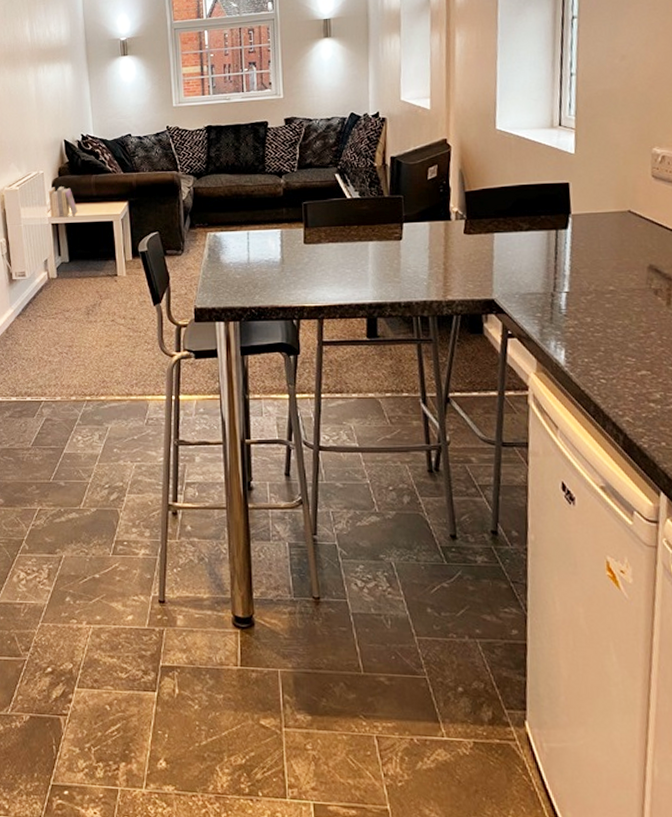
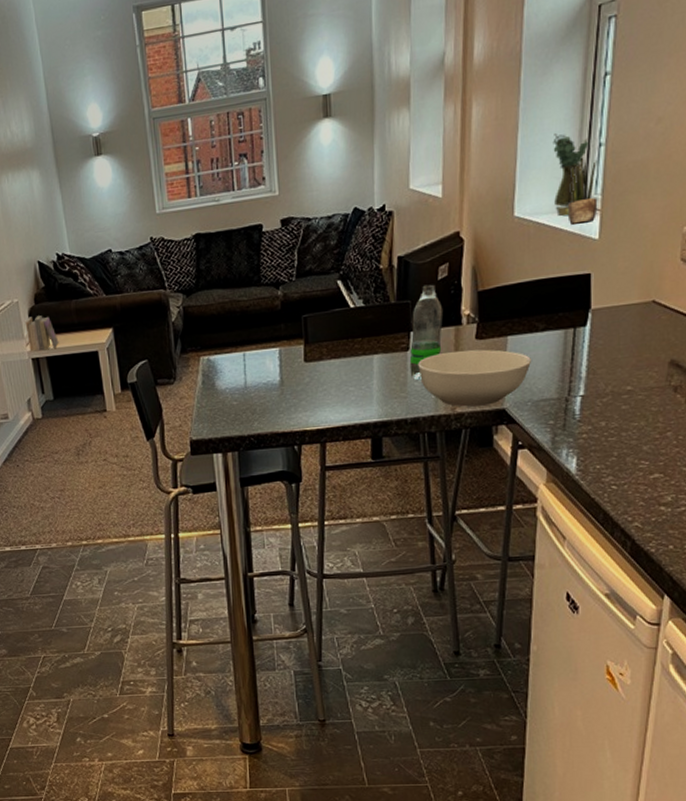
bottle: none [402,183,434,268] -> present [409,284,444,381]
bowl: none [410,243,518,296] -> present [418,349,532,408]
vase: none [528,63,561,131] -> present [553,134,588,216]
potted plant: none [544,83,572,141] -> present [567,157,598,226]

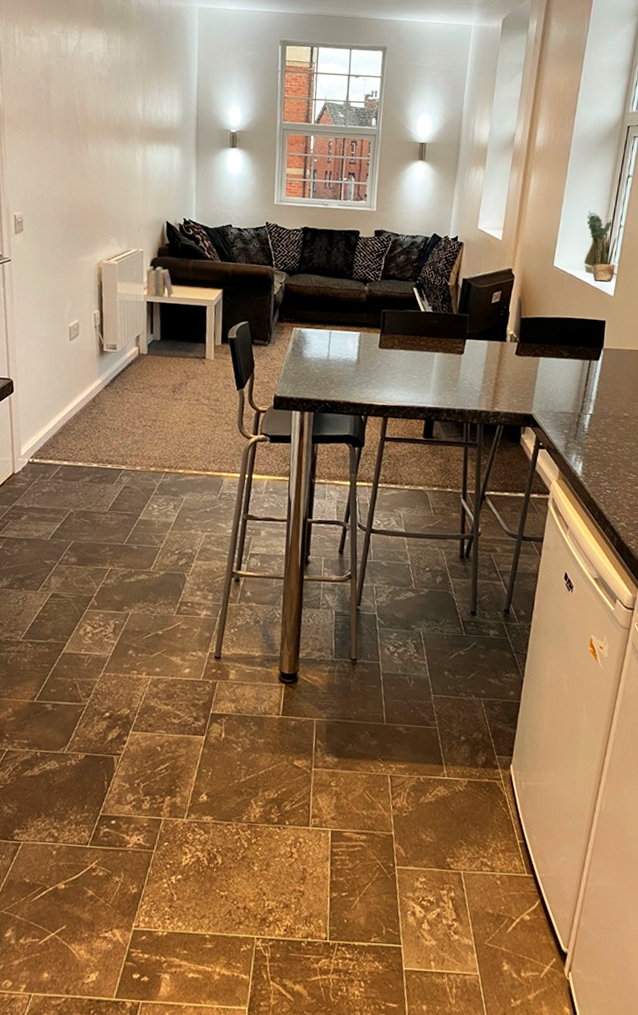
bottle: present [409,284,444,381] -> none [462,305,493,380]
bowl: present [418,349,532,408] -> none [469,361,557,410]

